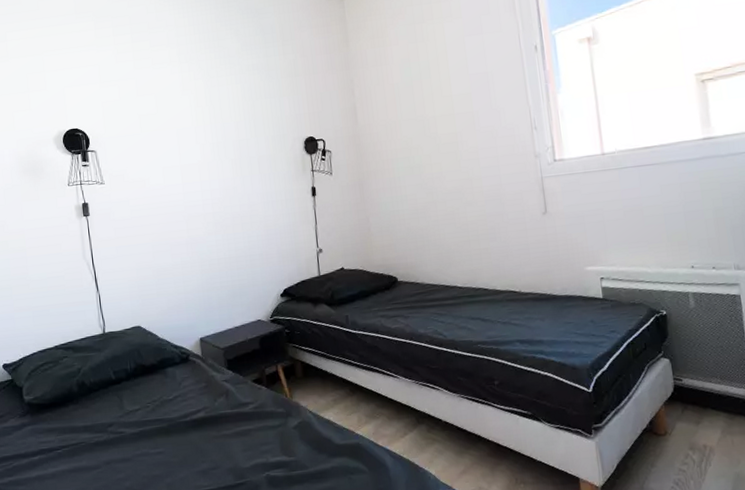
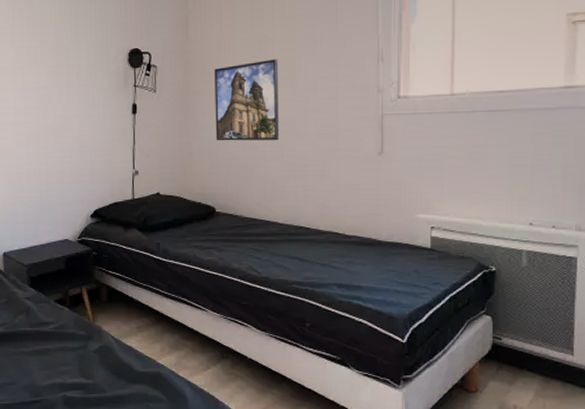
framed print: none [384,135,451,215] -> present [214,59,280,141]

